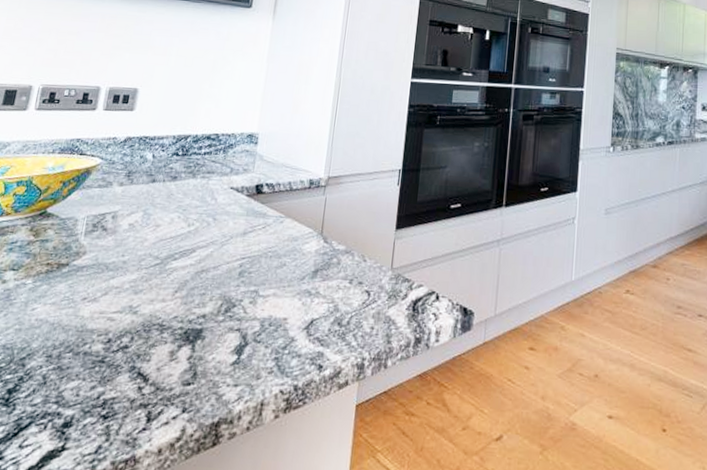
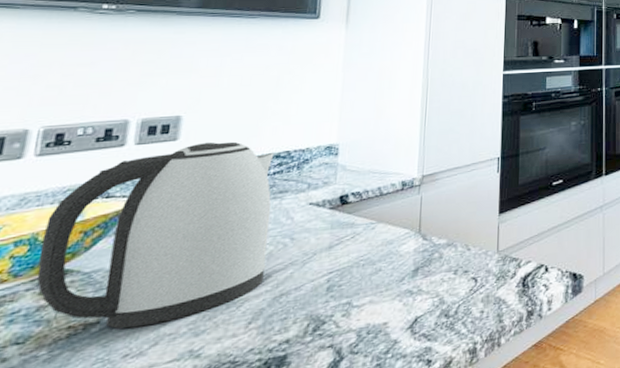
kettle: none [29,115,207,276] -> present [36,141,275,329]

